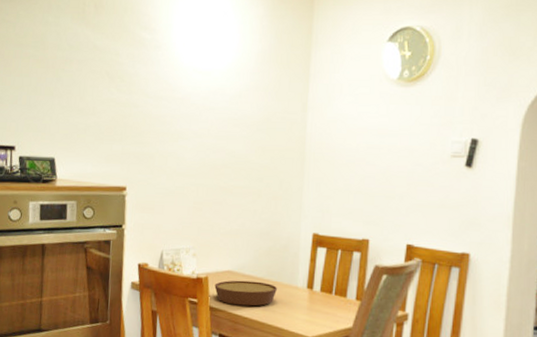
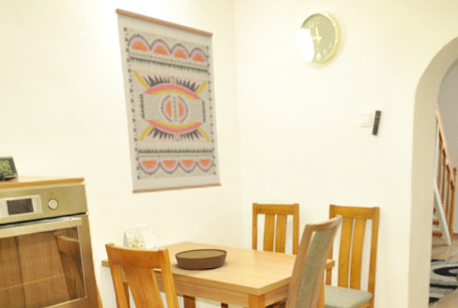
wall art: none [176,11,287,212] -> present [114,8,222,194]

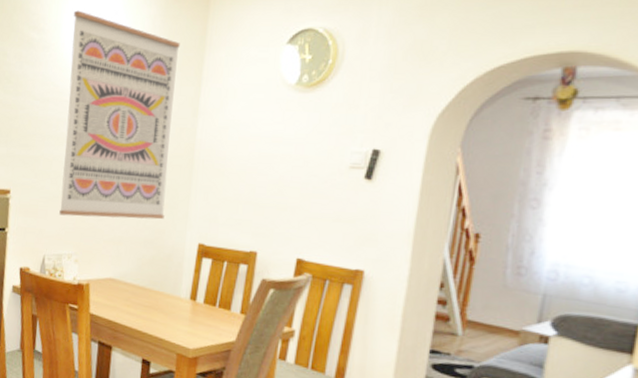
bowl: present [174,248,227,270] -> none [95,288,159,316]

